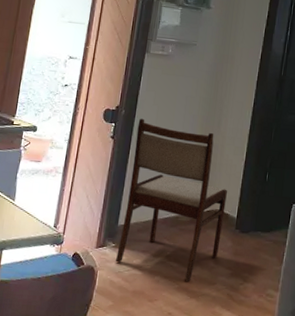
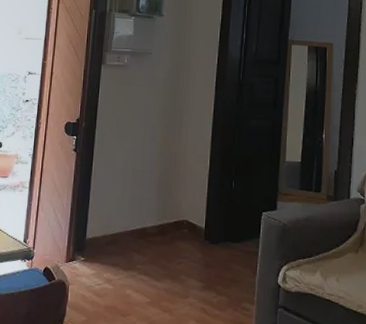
dining chair: present [116,118,227,281] -> none [86,130,193,295]

